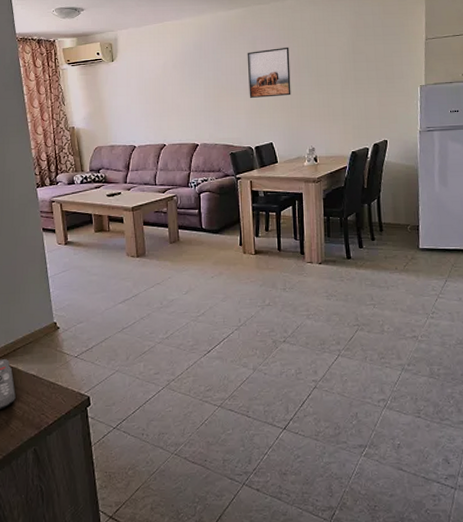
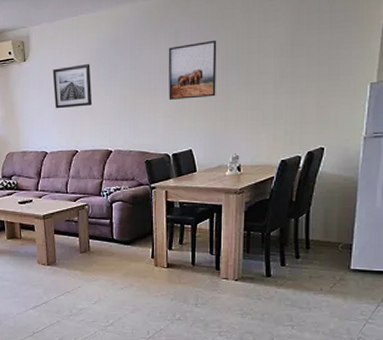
wall art: none [140,65,179,106] -> present [53,64,92,109]

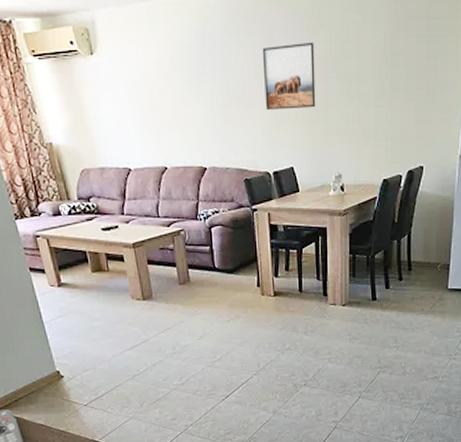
wall art: present [53,64,92,109] -> none [128,62,180,116]

